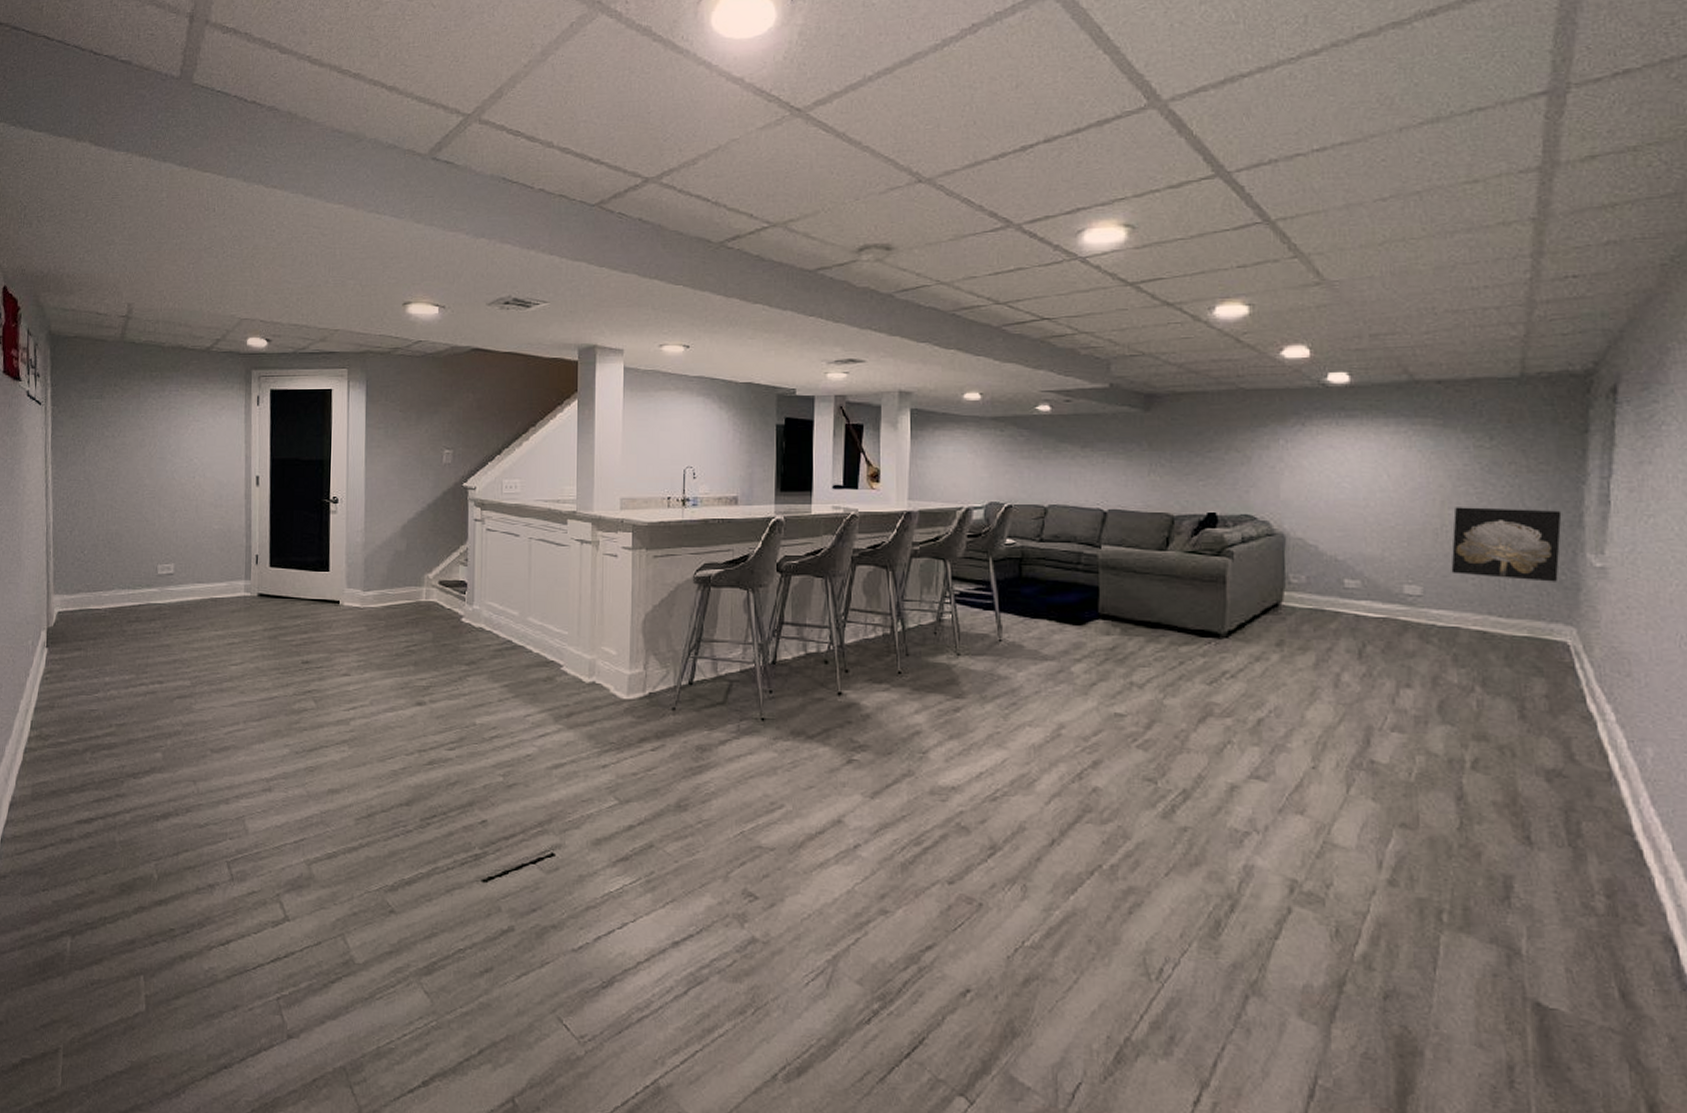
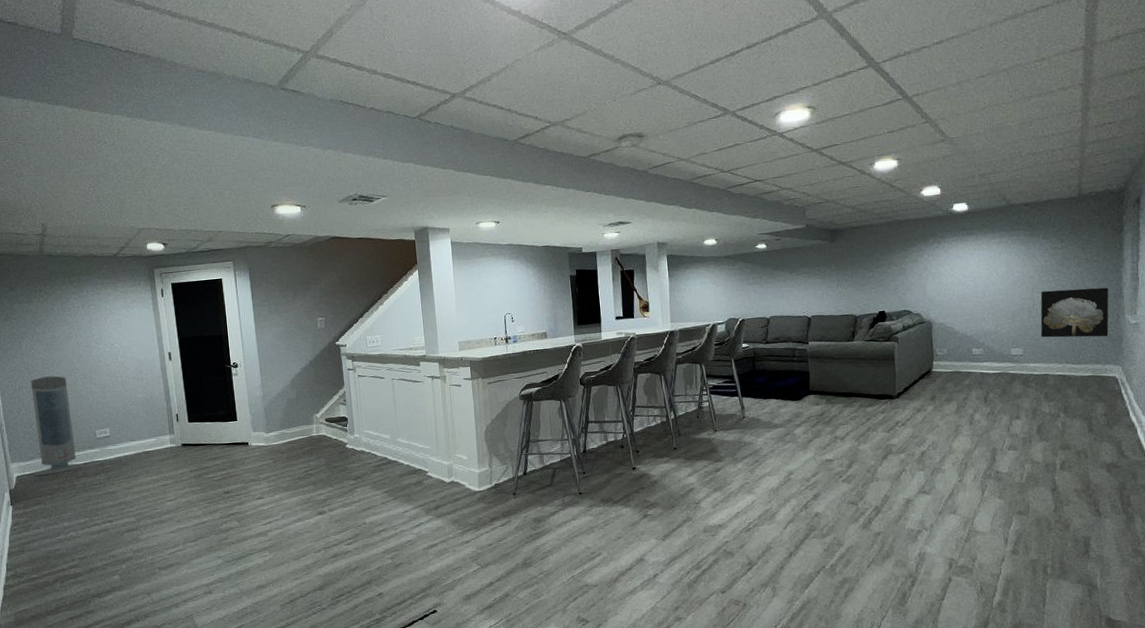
air purifier: none [78,491,140,615] -> present [30,375,85,477]

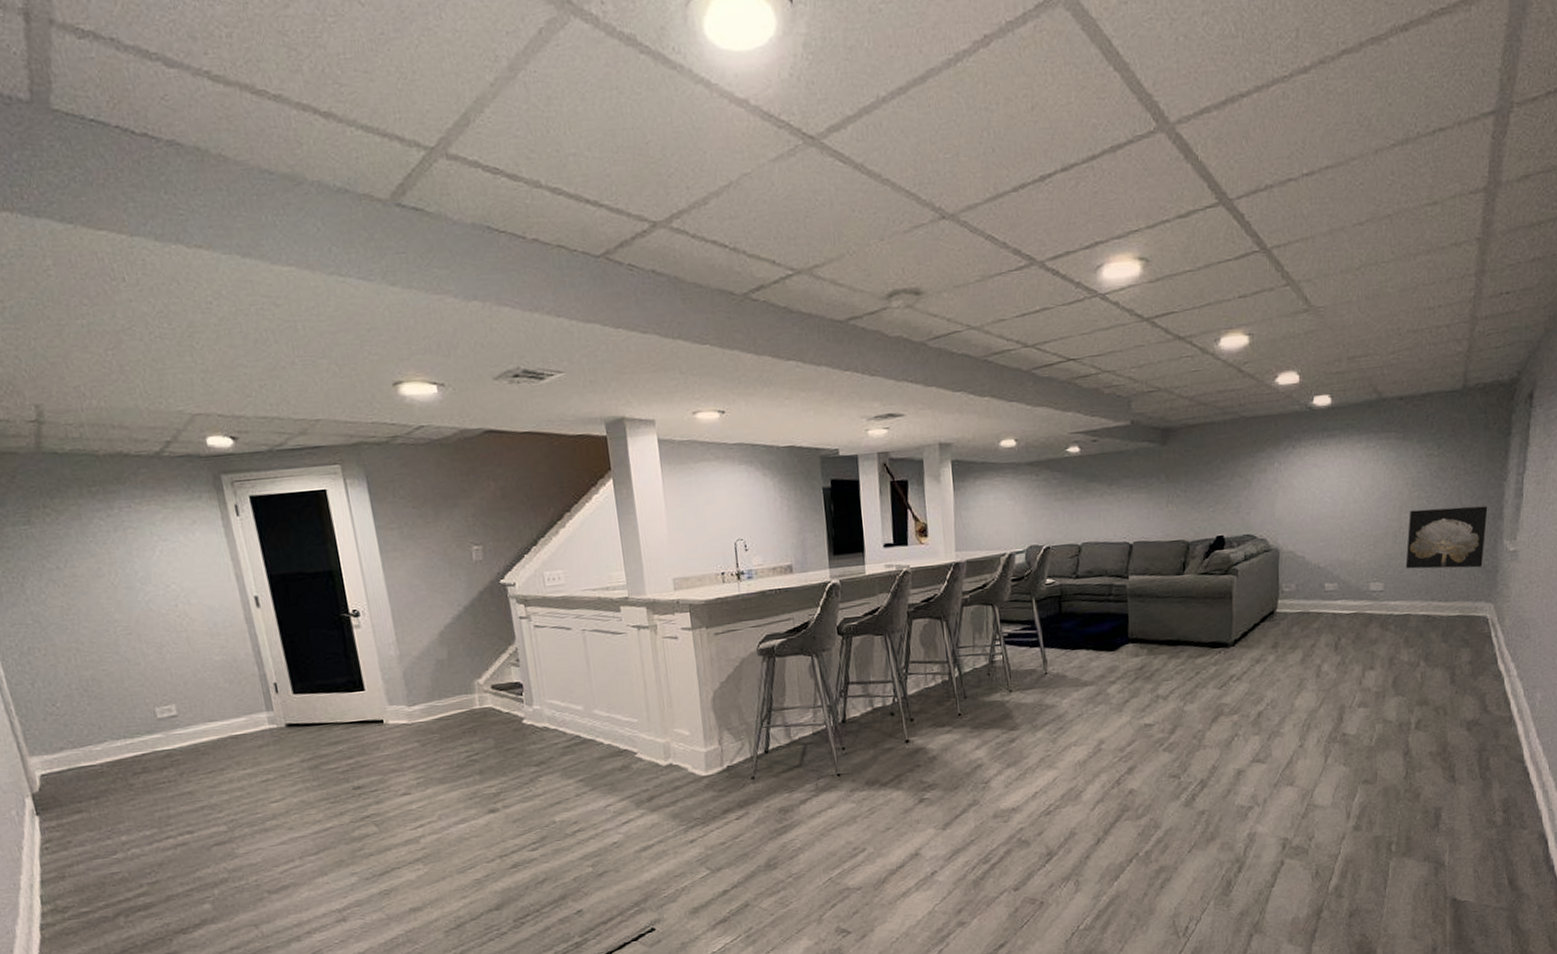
air purifier: present [30,375,85,477] -> none [45,631,144,775]

